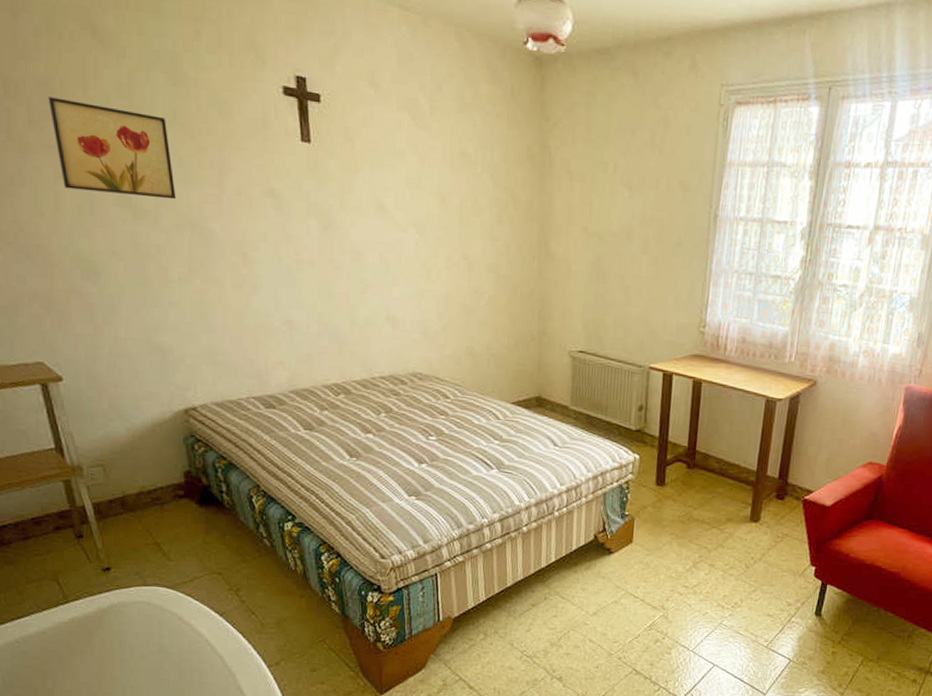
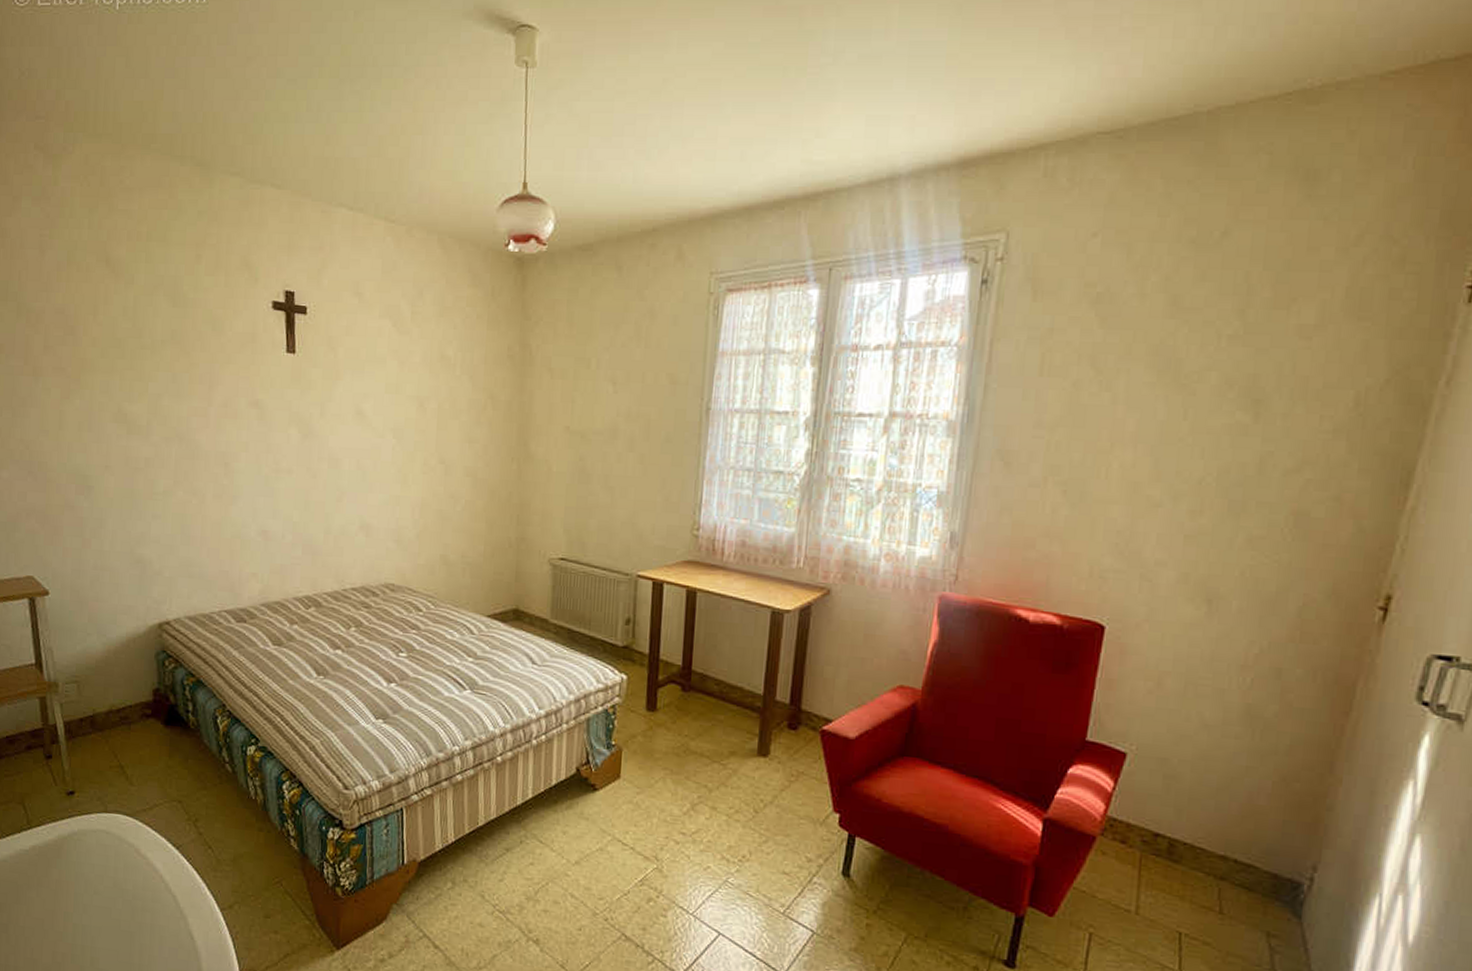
wall art: present [48,97,176,200] -> none [62,324,167,414]

